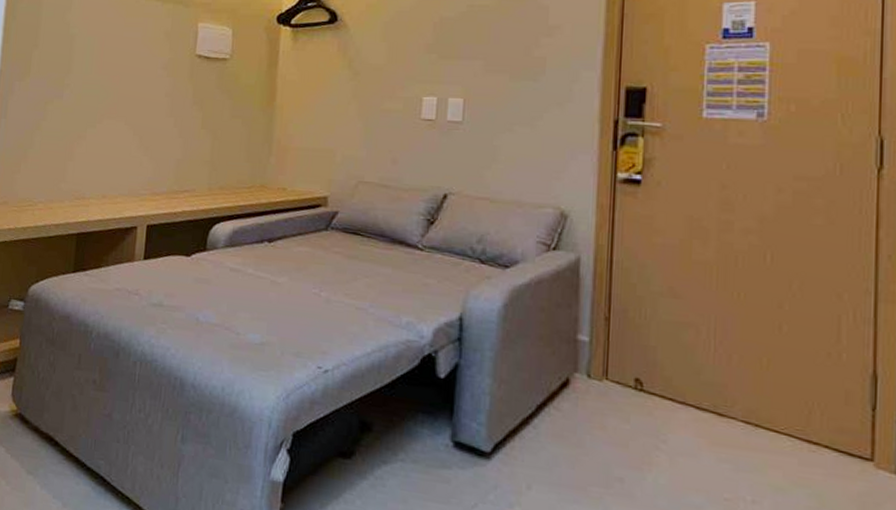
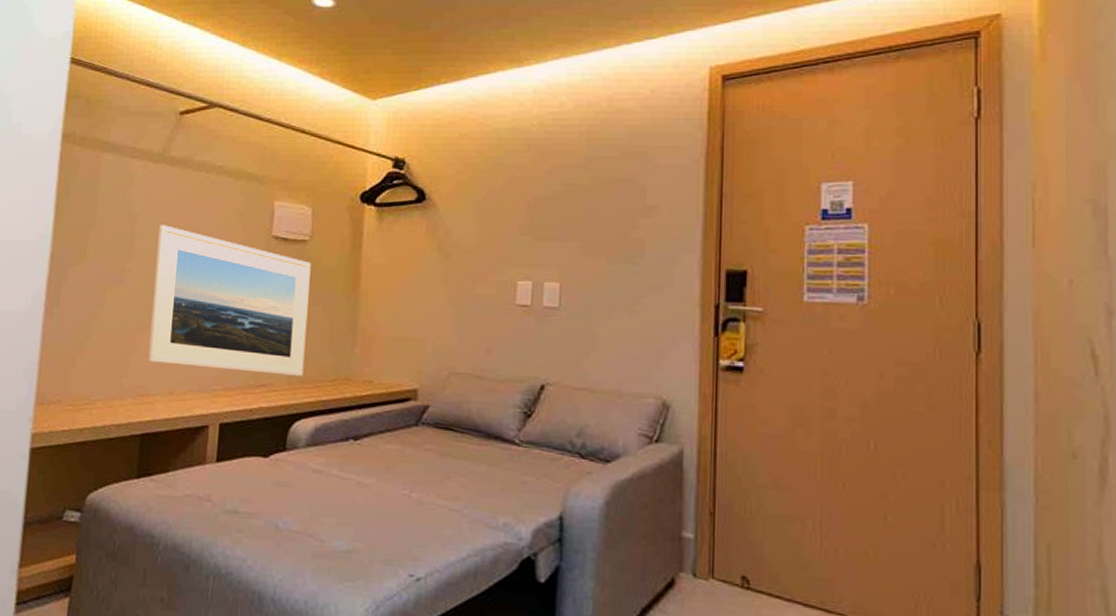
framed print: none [84,45,231,183] -> present [148,225,311,376]

